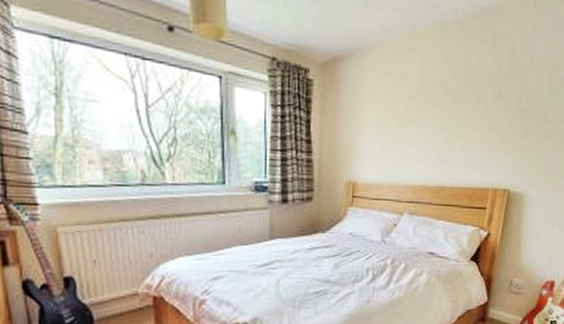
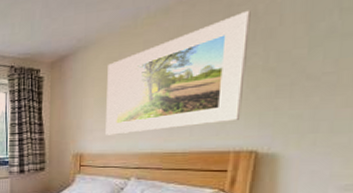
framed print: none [380,45,511,163] -> present [105,10,251,135]

